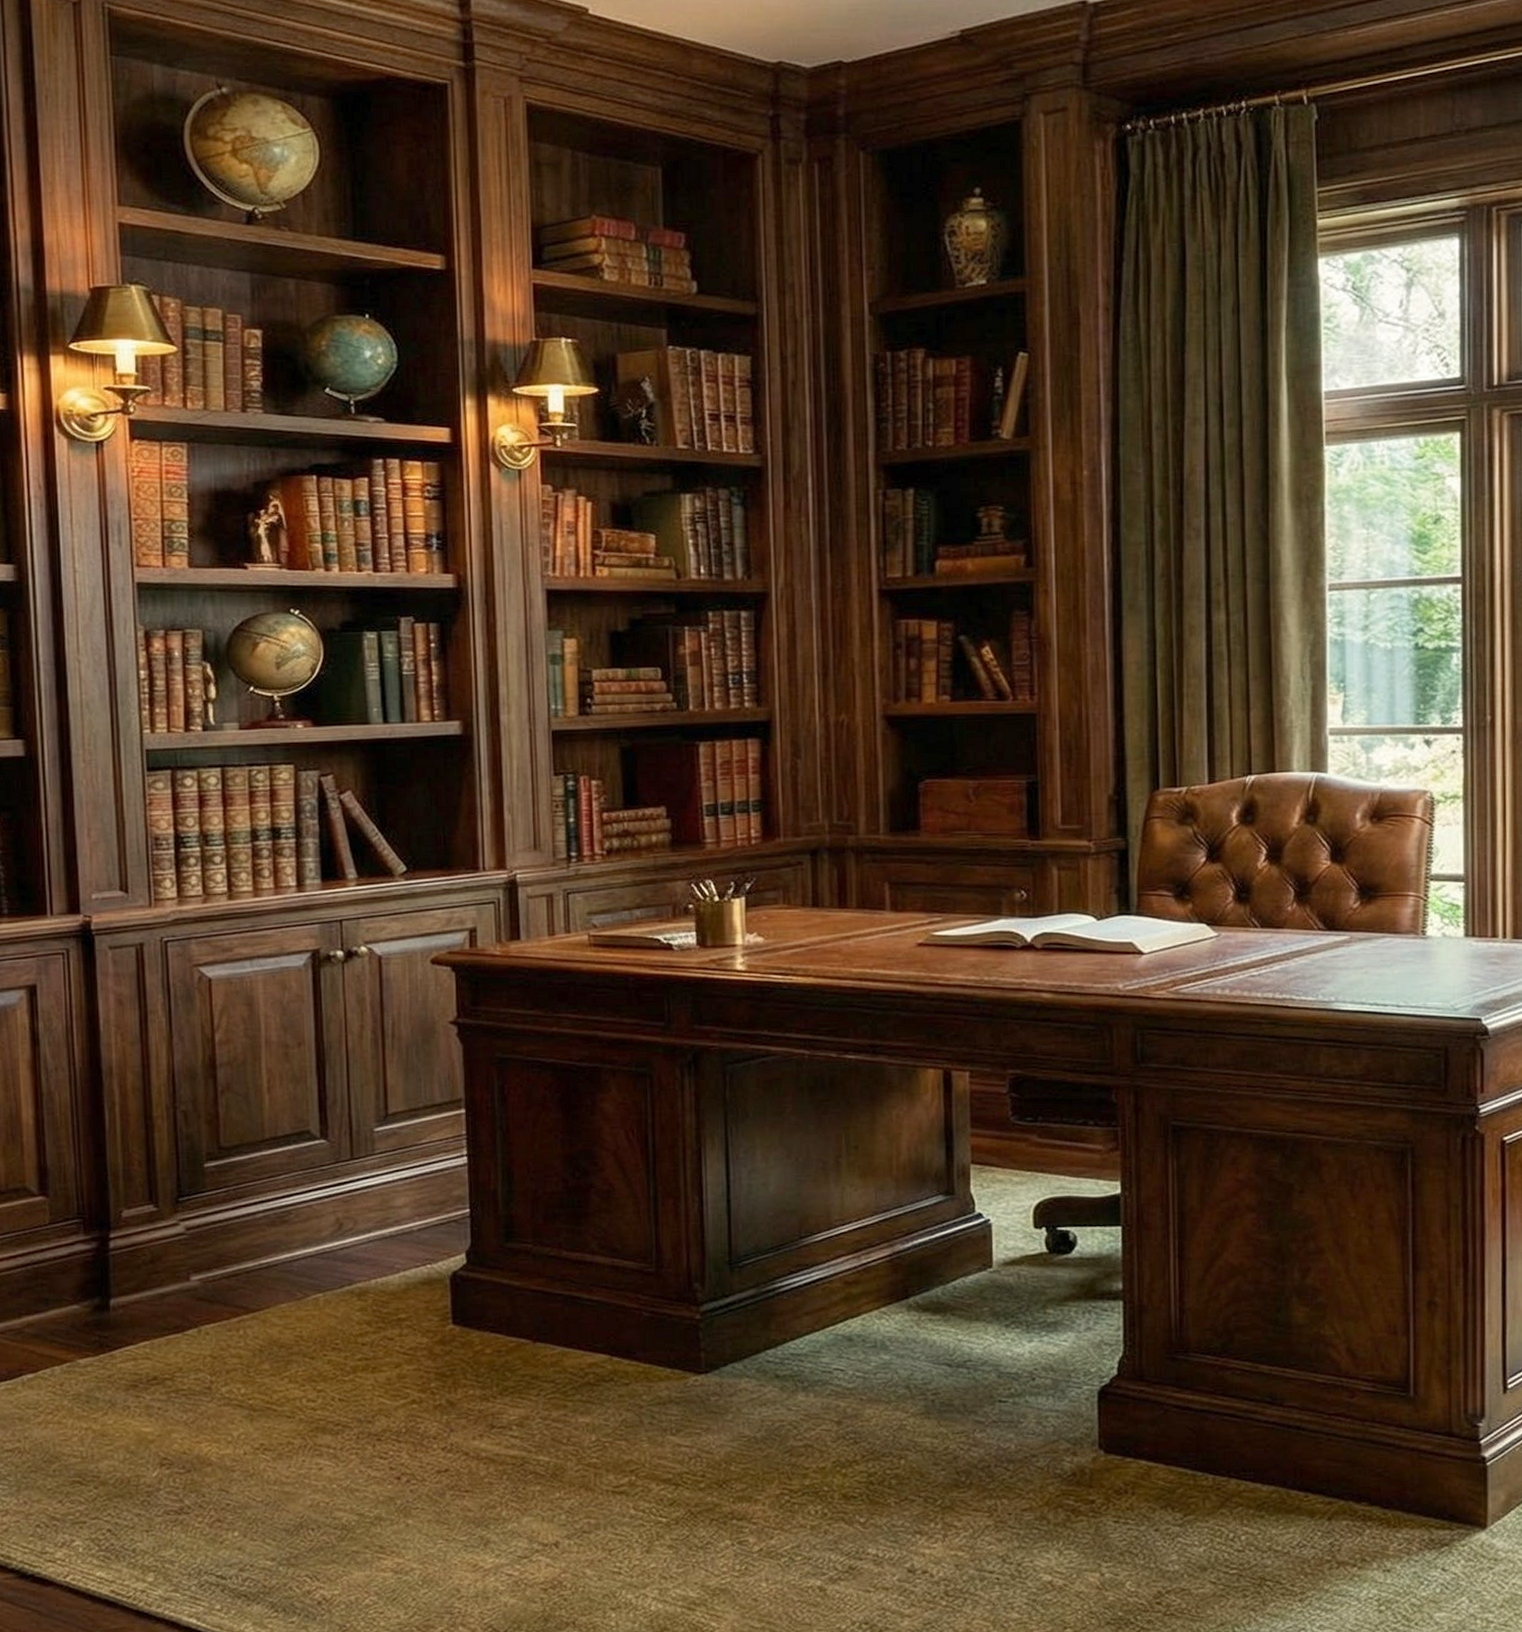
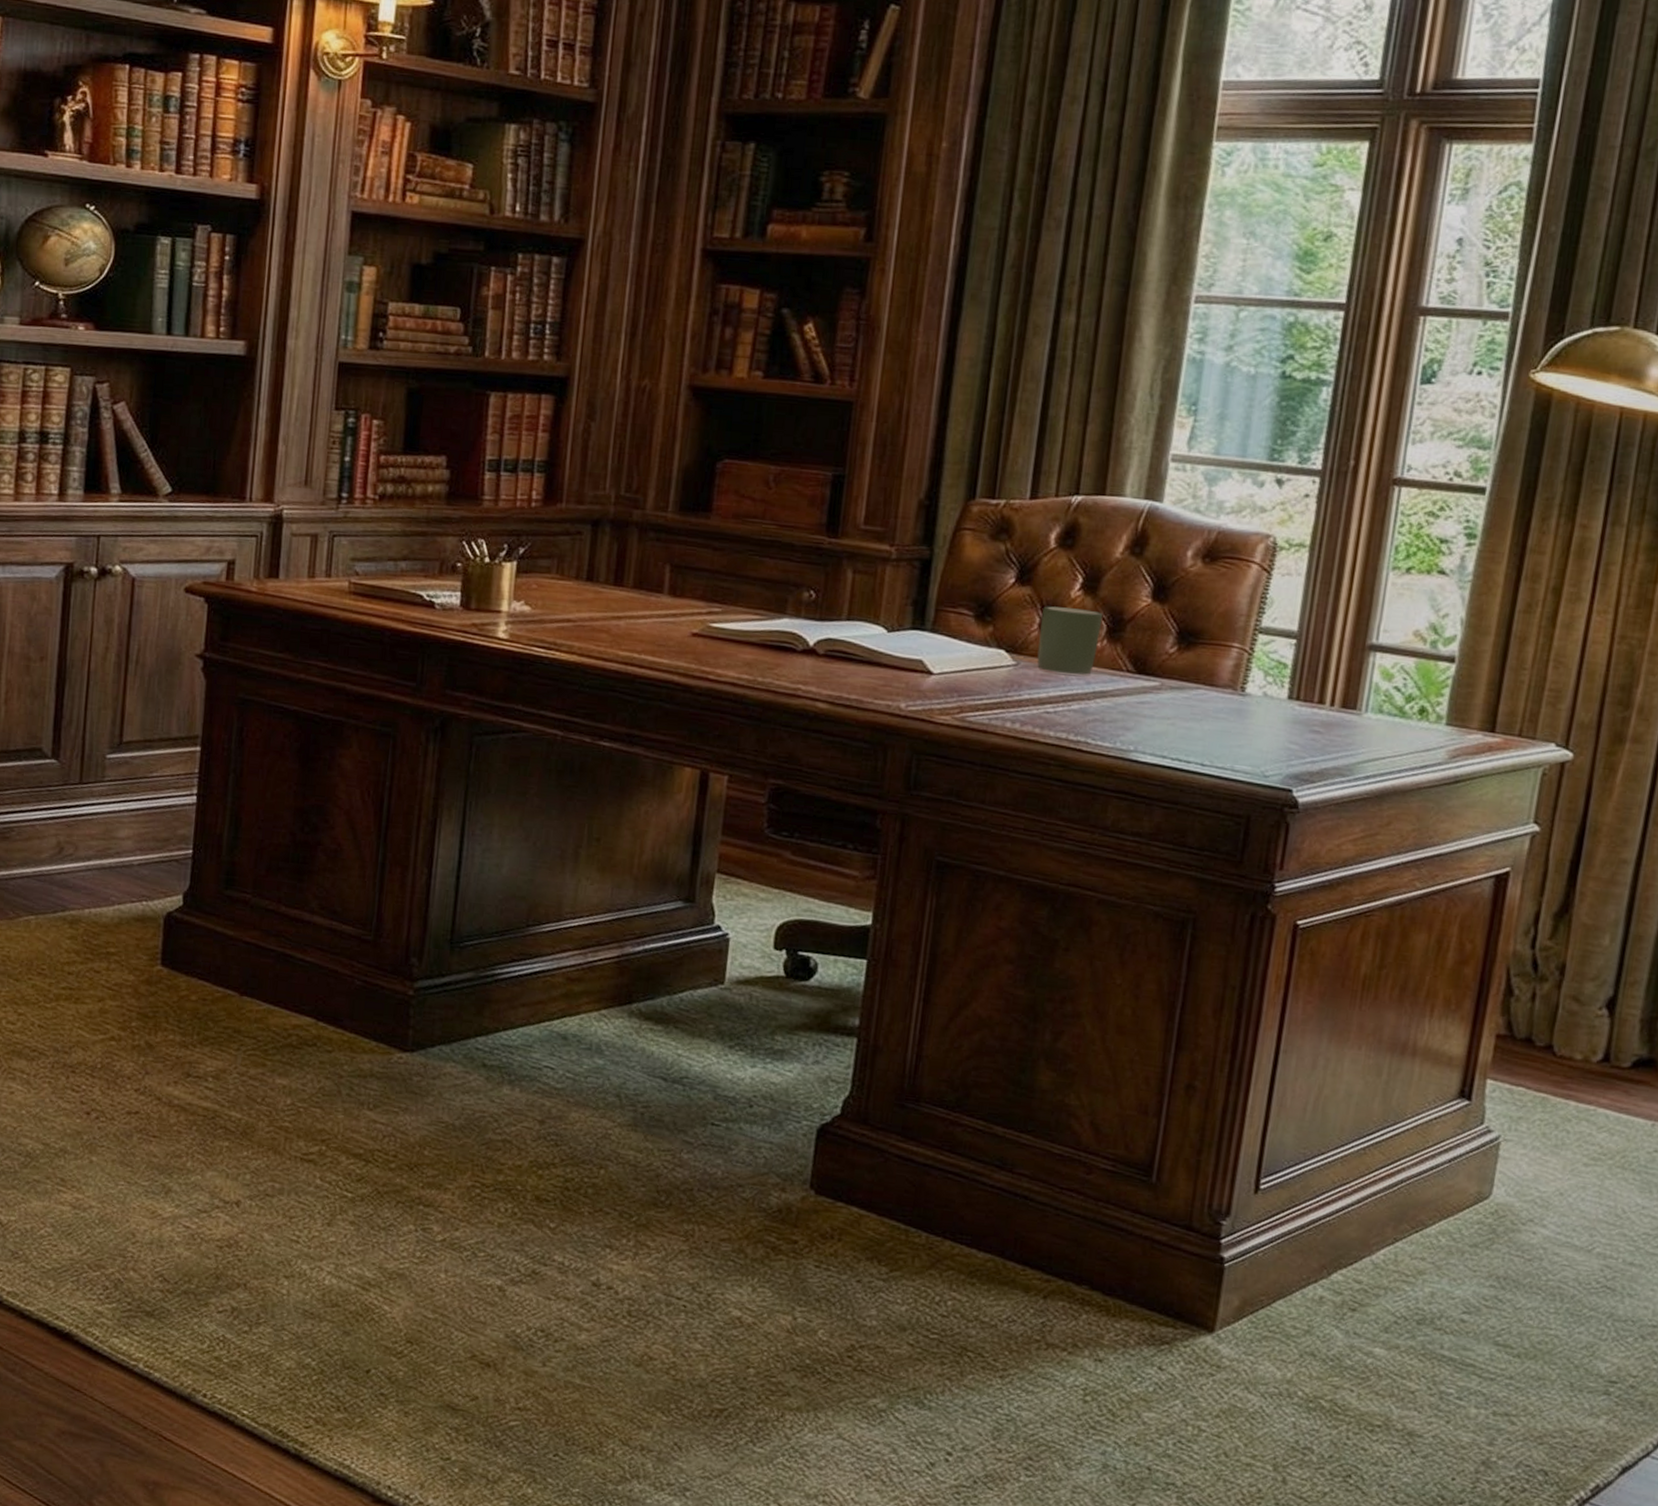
mug: none [1235,878,1290,941] -> present [1037,606,1104,677]

